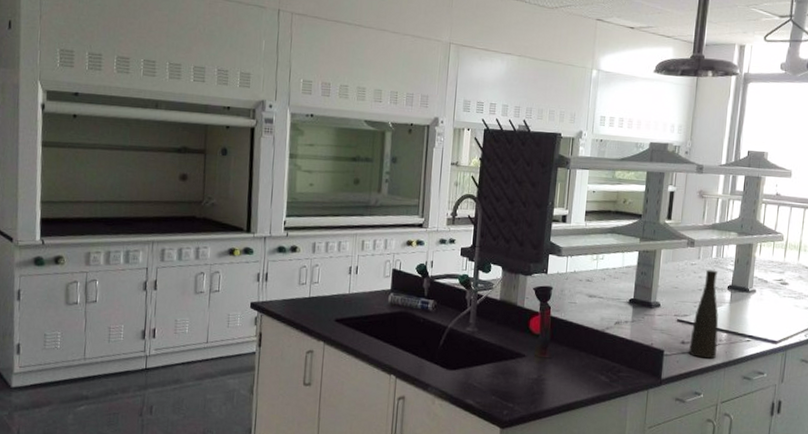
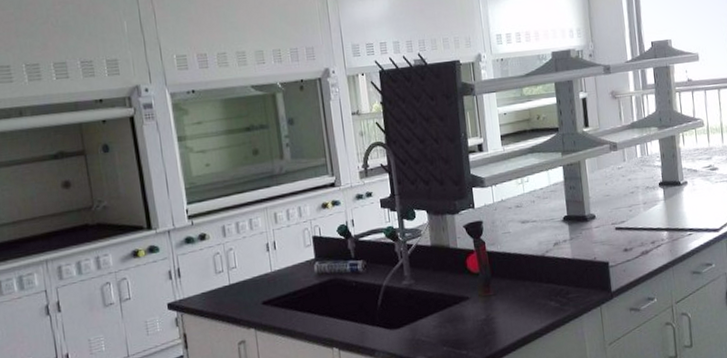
vase: present [689,269,719,359] -> none [632,169,662,262]

